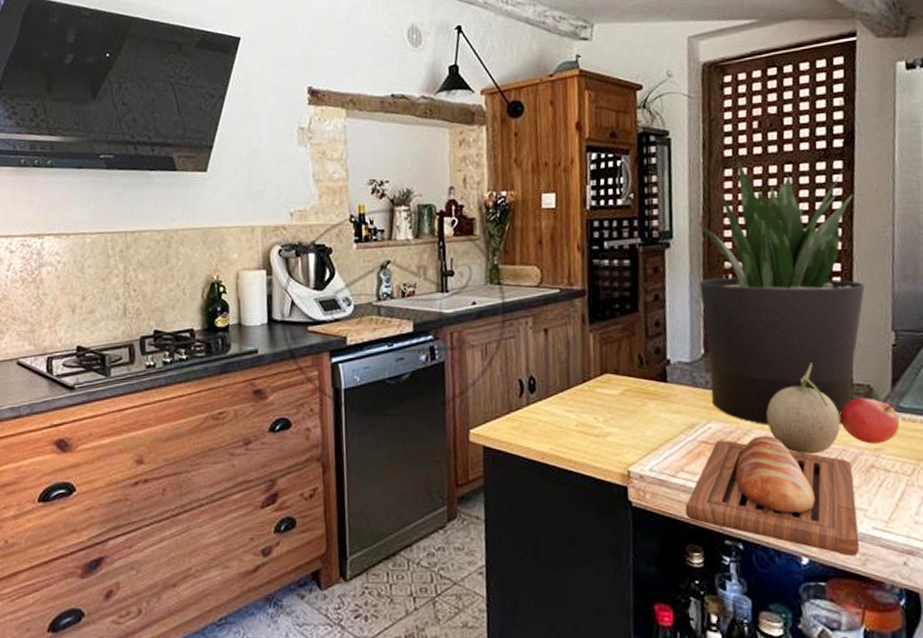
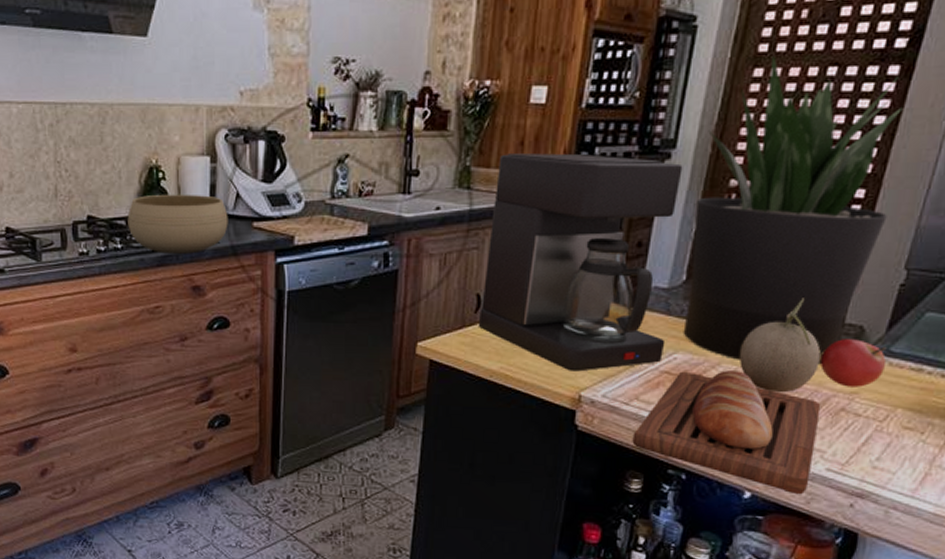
bowl: none [191,304,285,362] -> present [127,194,228,255]
coffee maker: none [522,248,698,448] -> present [478,153,683,372]

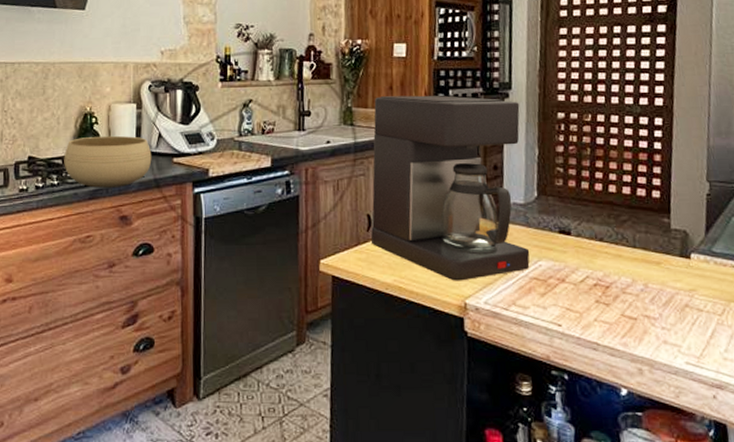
bread loaf: present [632,370,821,495] -> none [516,274,674,389]
planter: present [683,56,902,365] -> none [534,19,684,266]
fruit: present [739,298,821,393] -> none [592,208,659,293]
fruit: present [820,339,887,387] -> none [659,242,712,285]

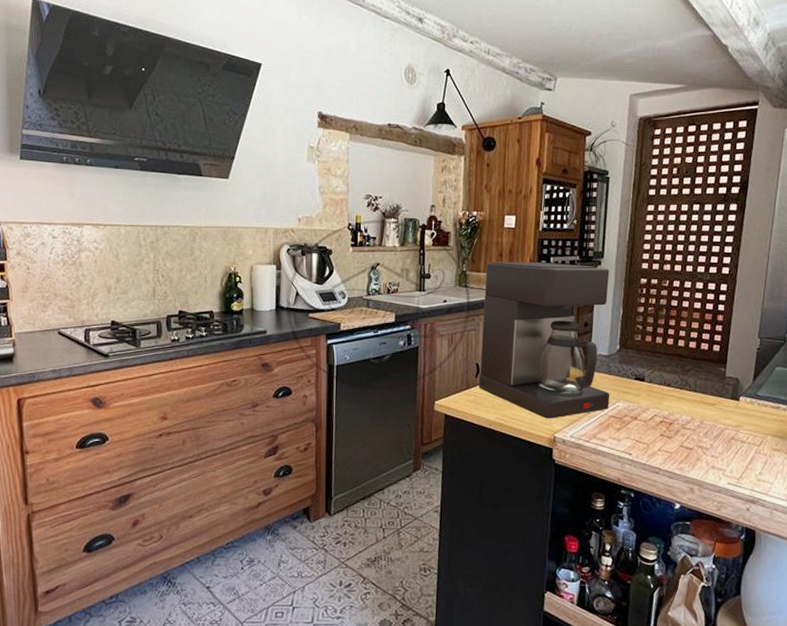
bowl: present [64,135,152,189] -> none [211,293,290,340]

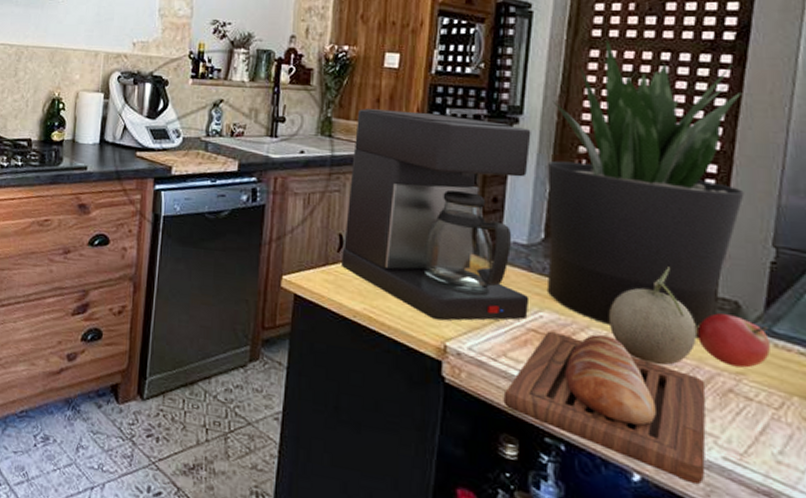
bread loaf: none [594,413,719,504] -> present [503,331,706,485]
planter: none [621,197,743,407] -> present [546,40,745,339]
fruit: none [660,359,713,428] -> present [608,266,696,366]
fruit: none [714,387,756,422] -> present [698,313,771,368]

